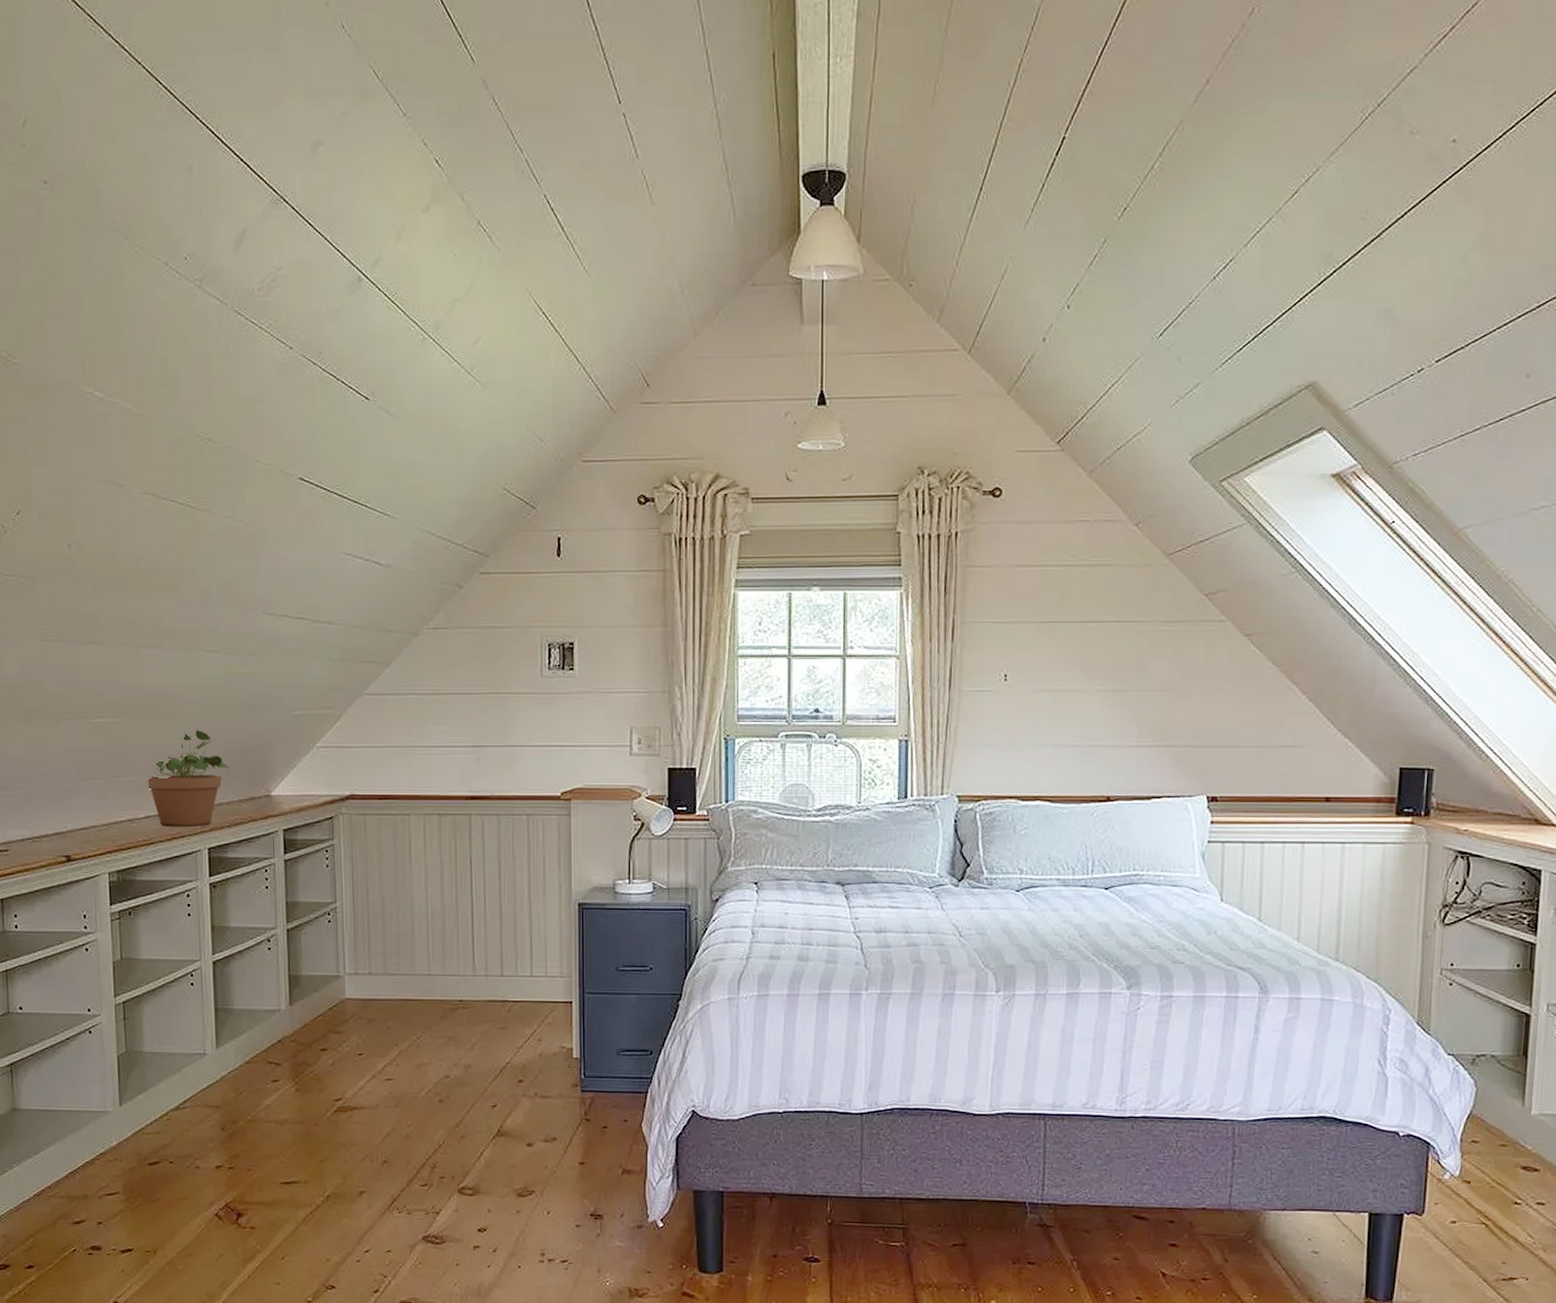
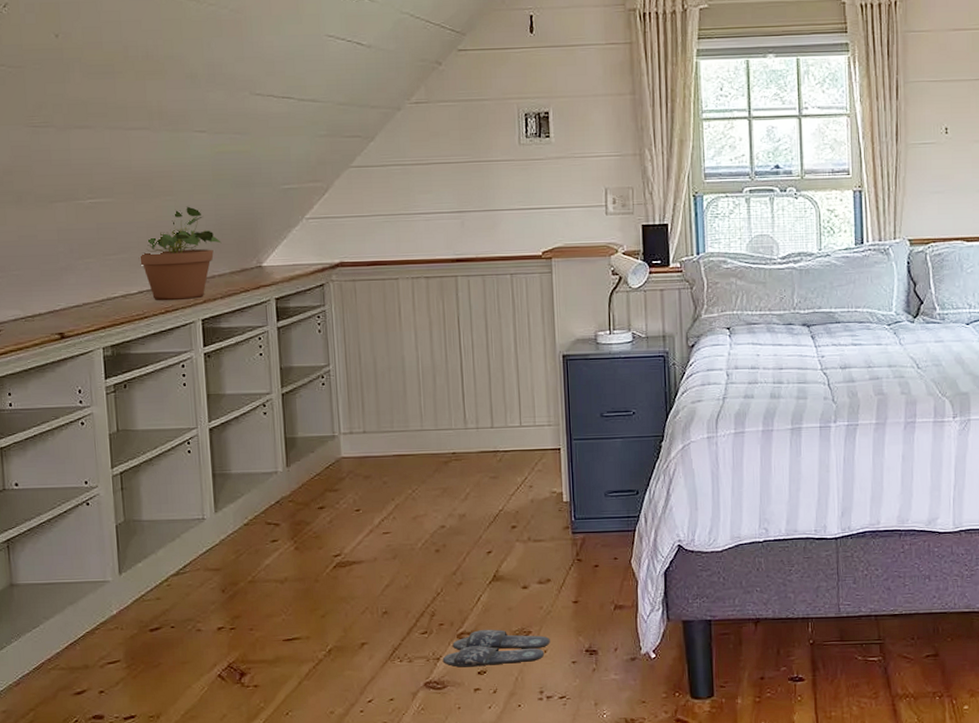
slippers: none [443,1185,554,1224] -> present [443,629,550,667]

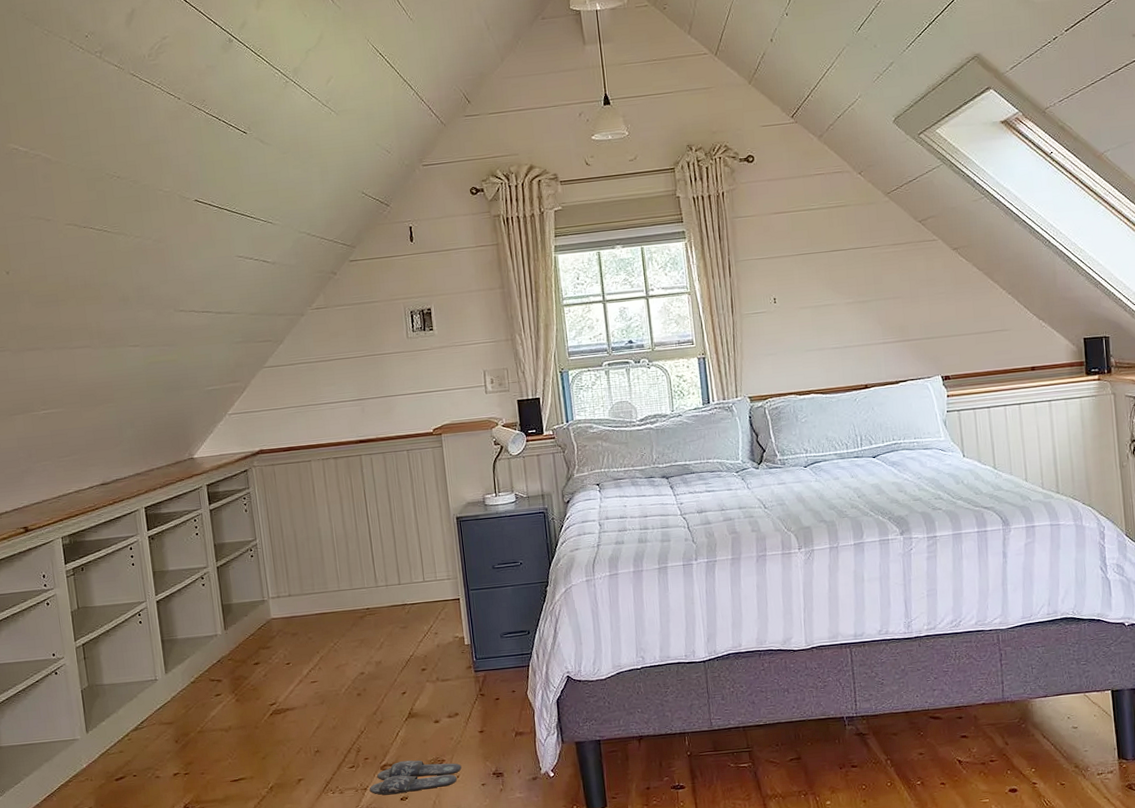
potted plant: present [138,206,222,301] -> none [87,410,158,494]

